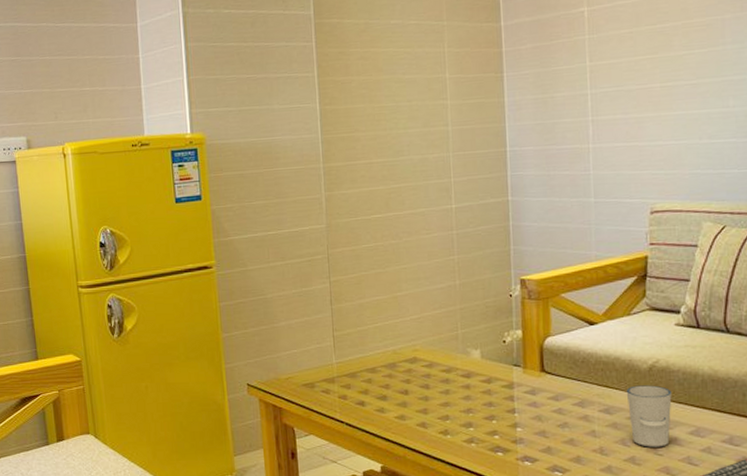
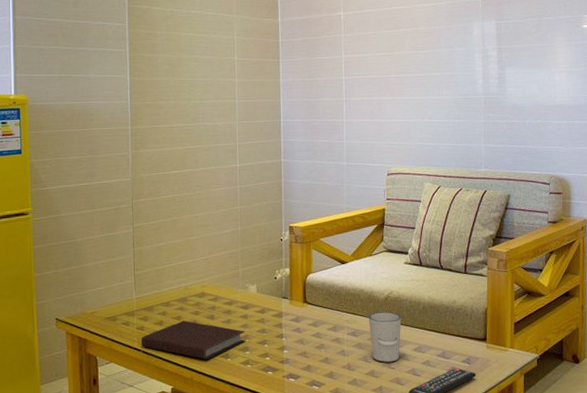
notebook: none [343,390,469,436] -> present [141,320,246,360]

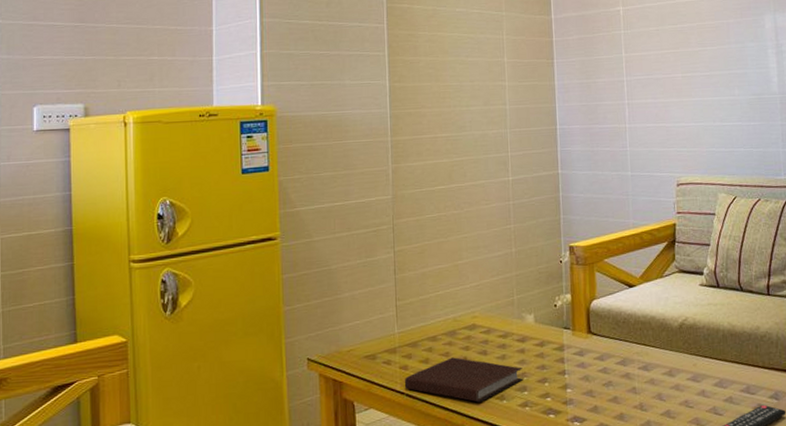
cup: present [368,312,402,363] -> none [661,341,699,401]

